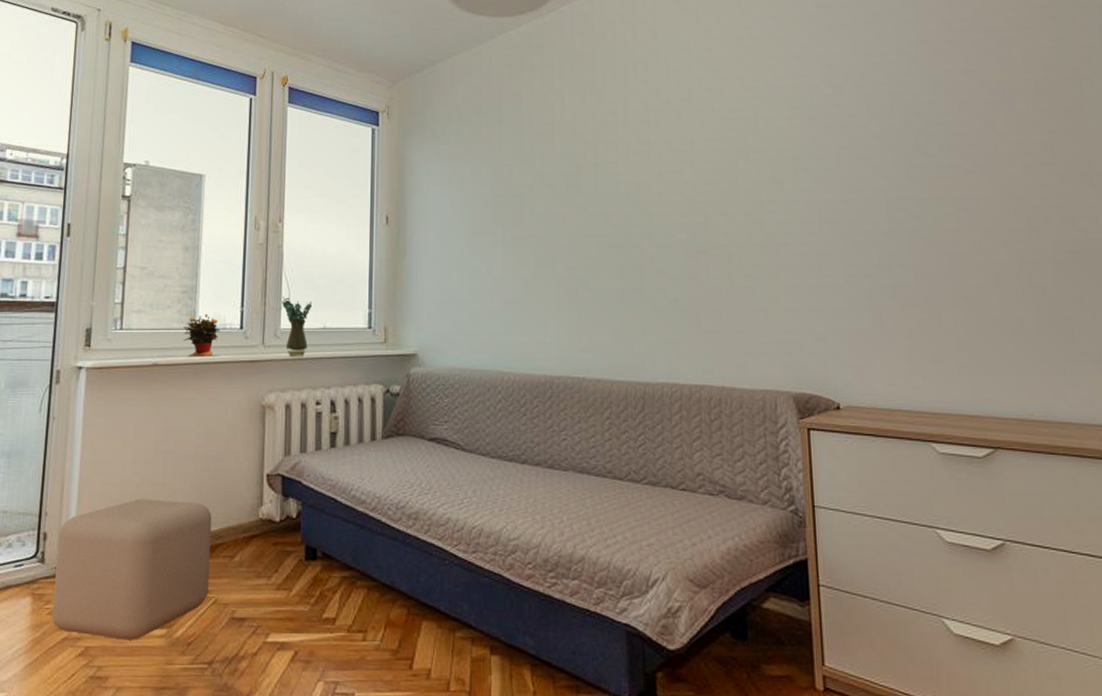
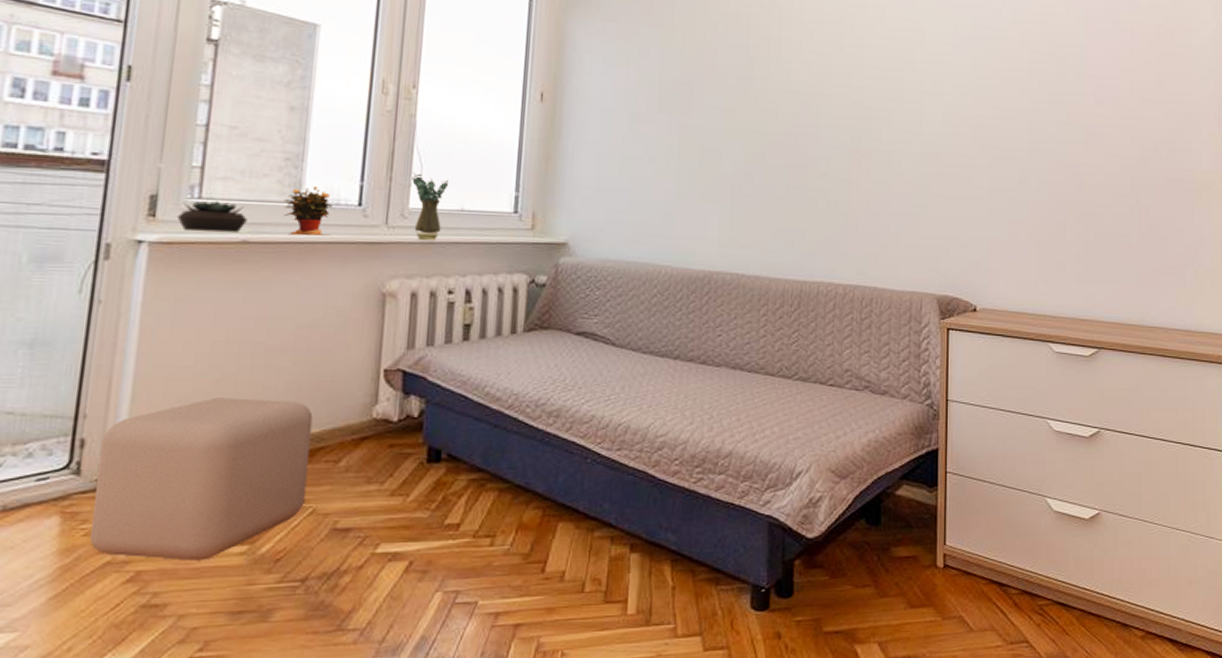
succulent plant: none [105,330,157,358] -> present [176,200,249,234]

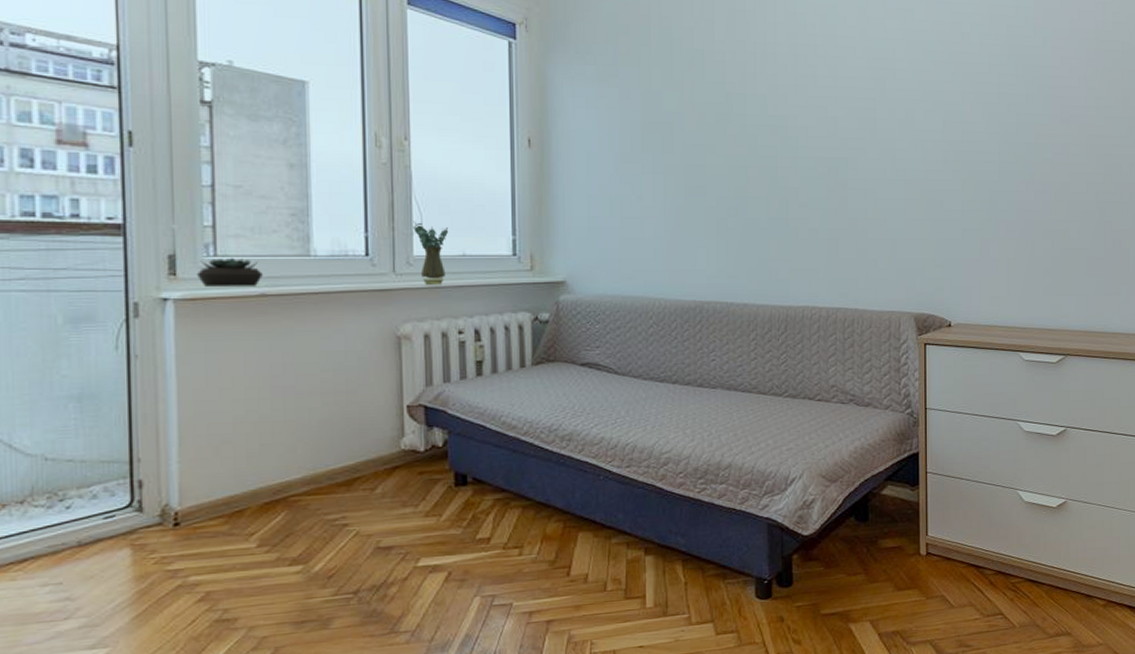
cube: present [90,398,313,561] -> none [157,437,349,581]
flower arrangement: present [283,185,333,237] -> none [295,239,345,287]

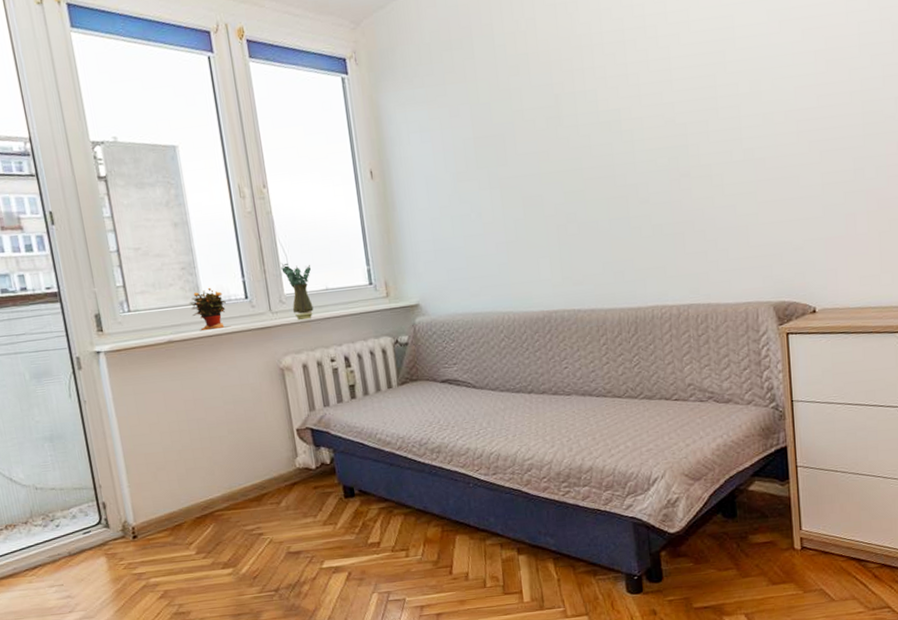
succulent plant: present [196,257,264,288] -> none [117,311,168,340]
flower arrangement: none [295,239,345,287] -> present [190,287,232,332]

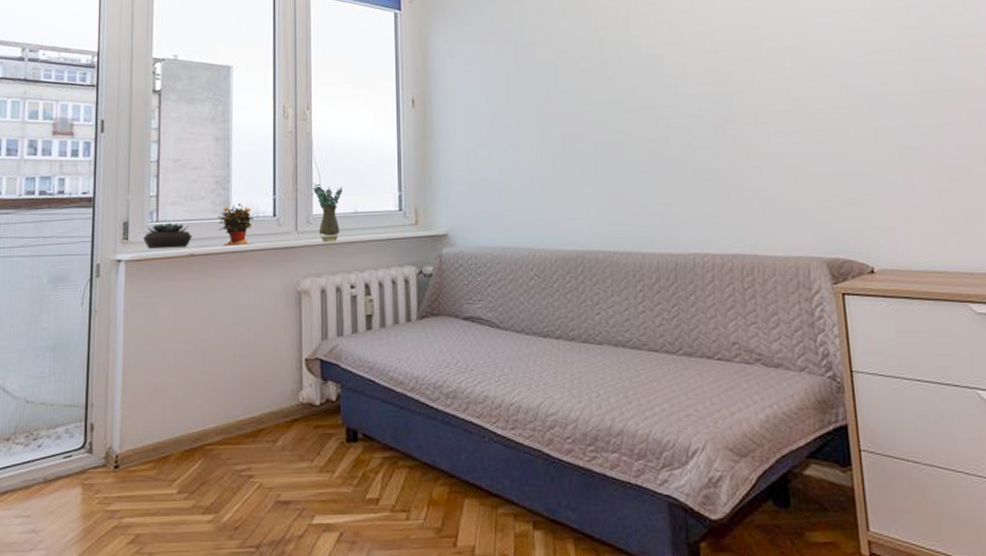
succulent plant: none [117,311,168,340] -> present [142,222,193,250]

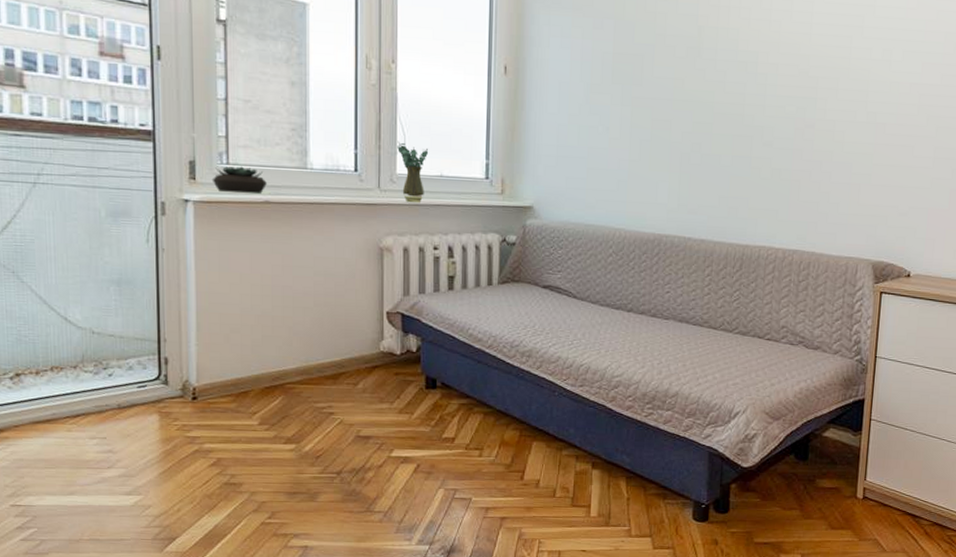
flower arrangement: present [218,202,256,247] -> none [295,153,336,199]

